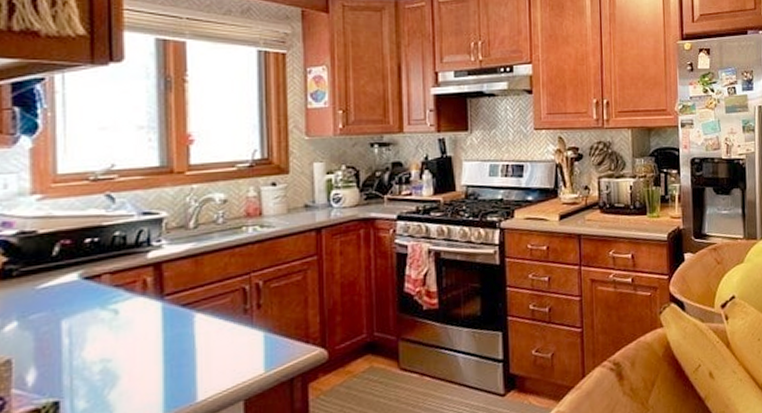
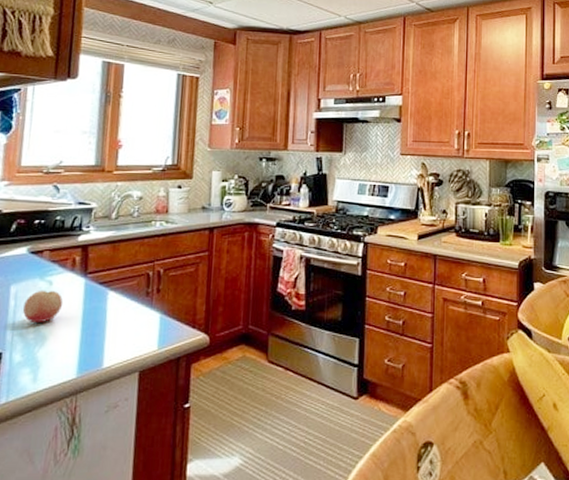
fruit: none [81,320,136,362] -> present [22,290,64,324]

